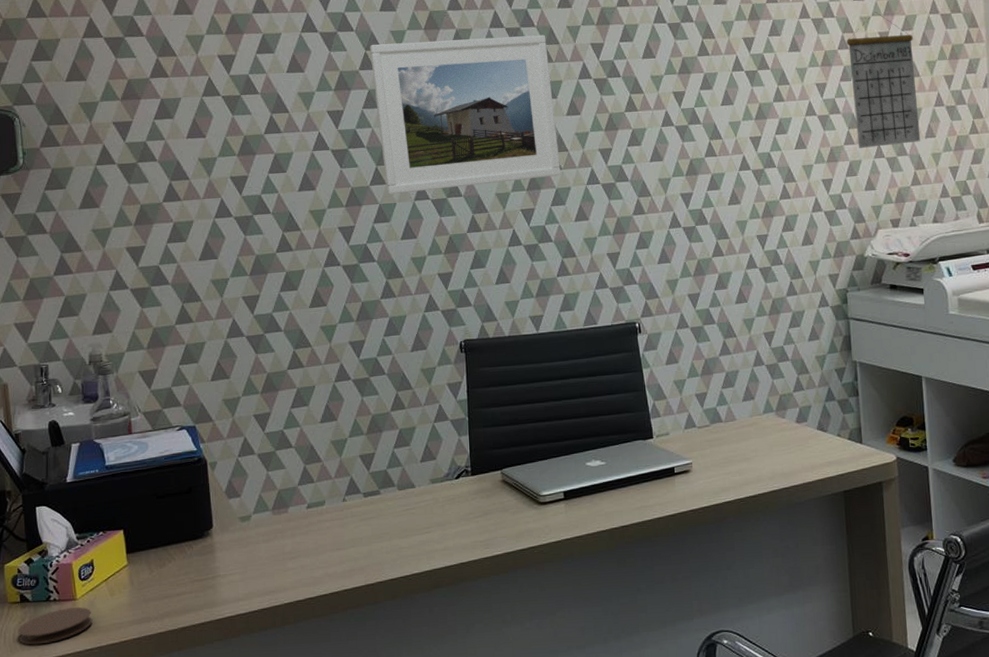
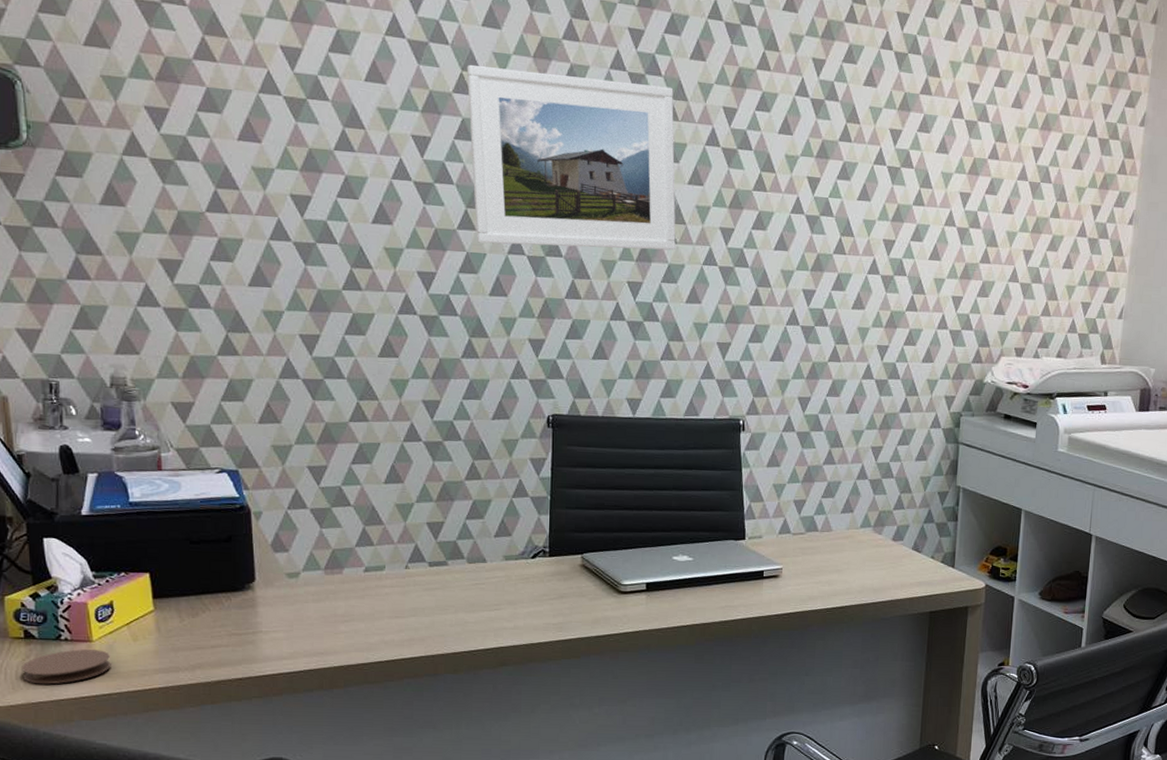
calendar: present [847,11,921,148] -> none [993,123,1067,271]

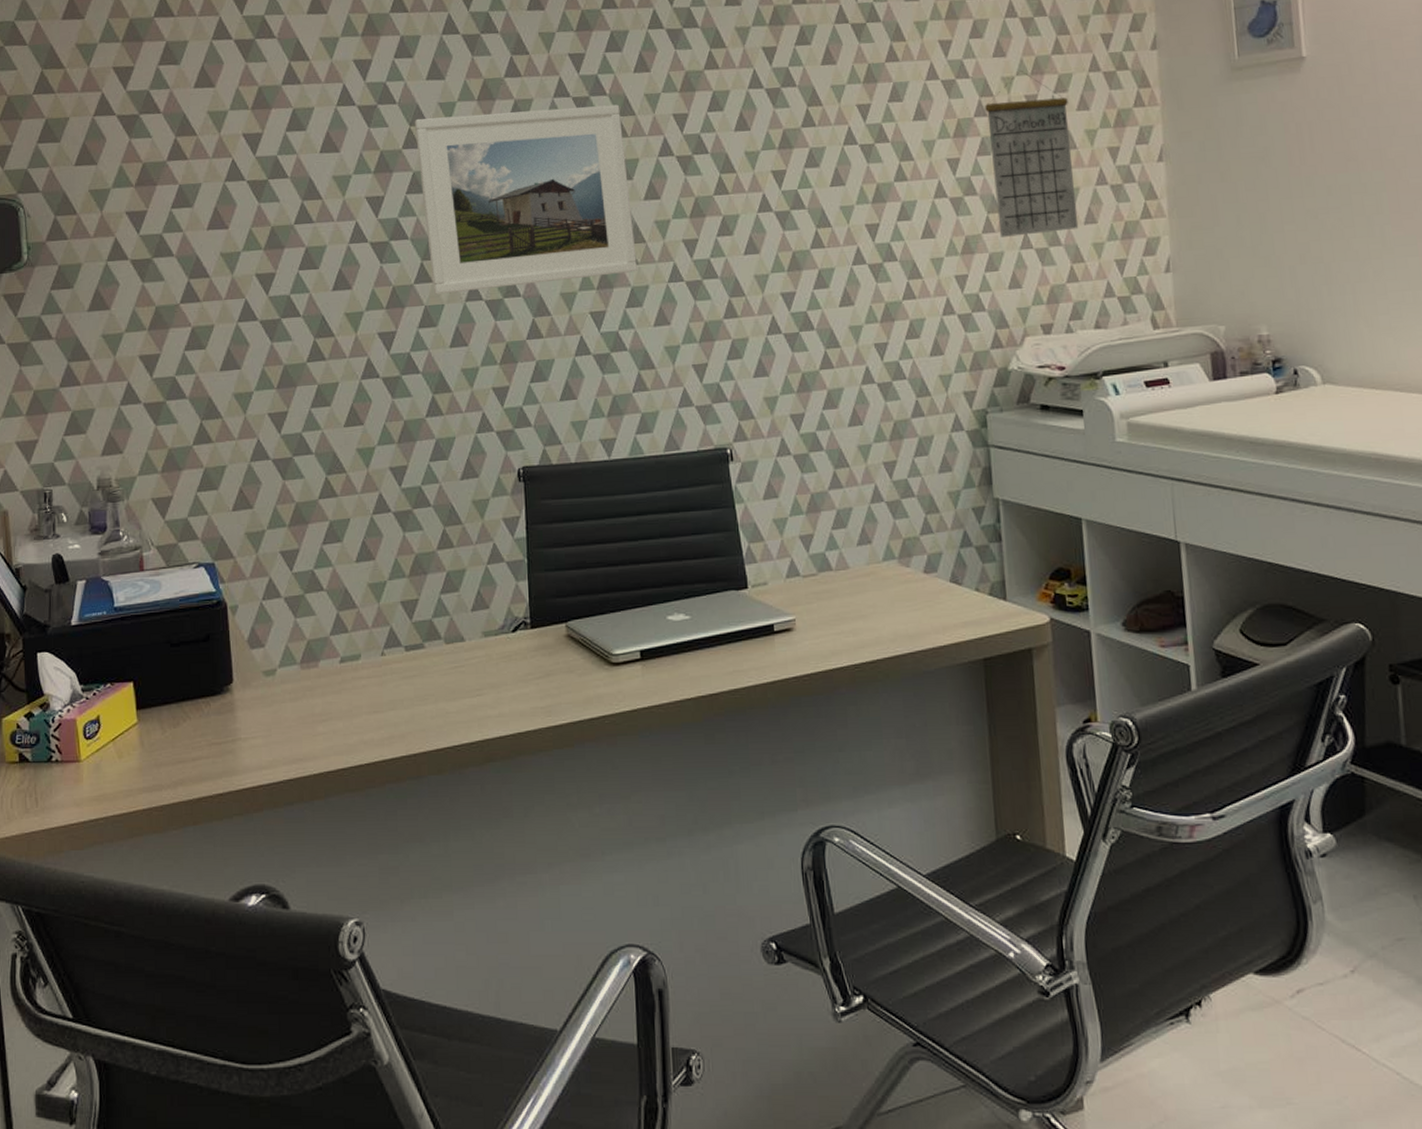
coaster: present [22,649,111,685] -> none [16,770,98,812]
calendar: none [993,123,1067,271] -> present [985,70,1079,237]

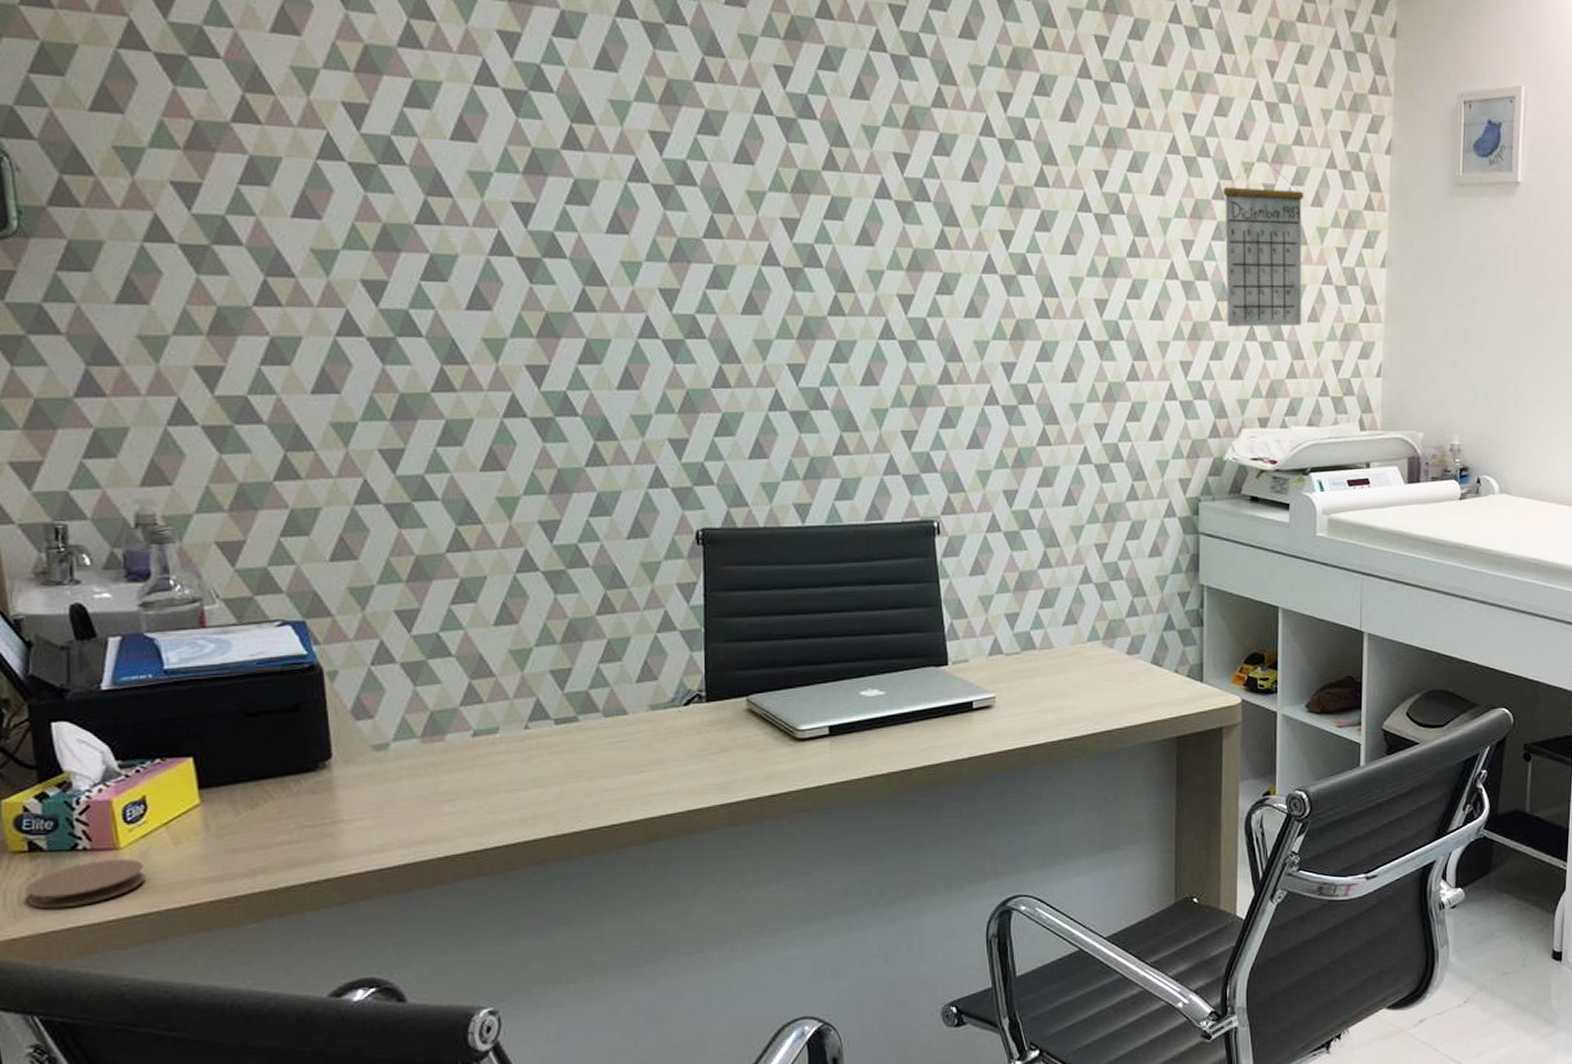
coaster: none [16,770,98,812] -> present [26,859,146,909]
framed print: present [414,104,637,295] -> none [577,115,844,327]

